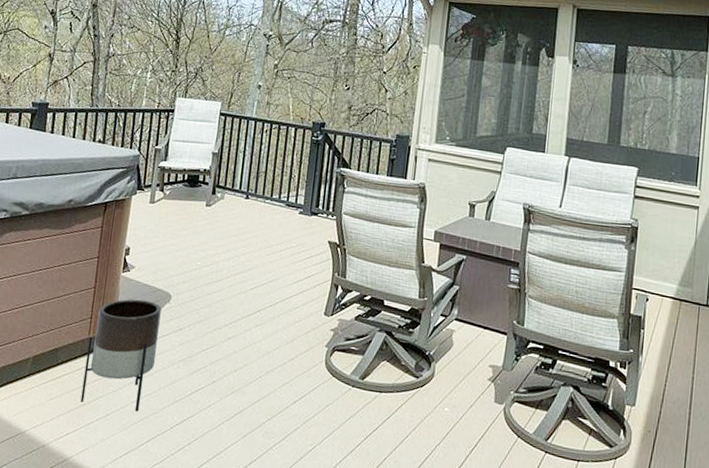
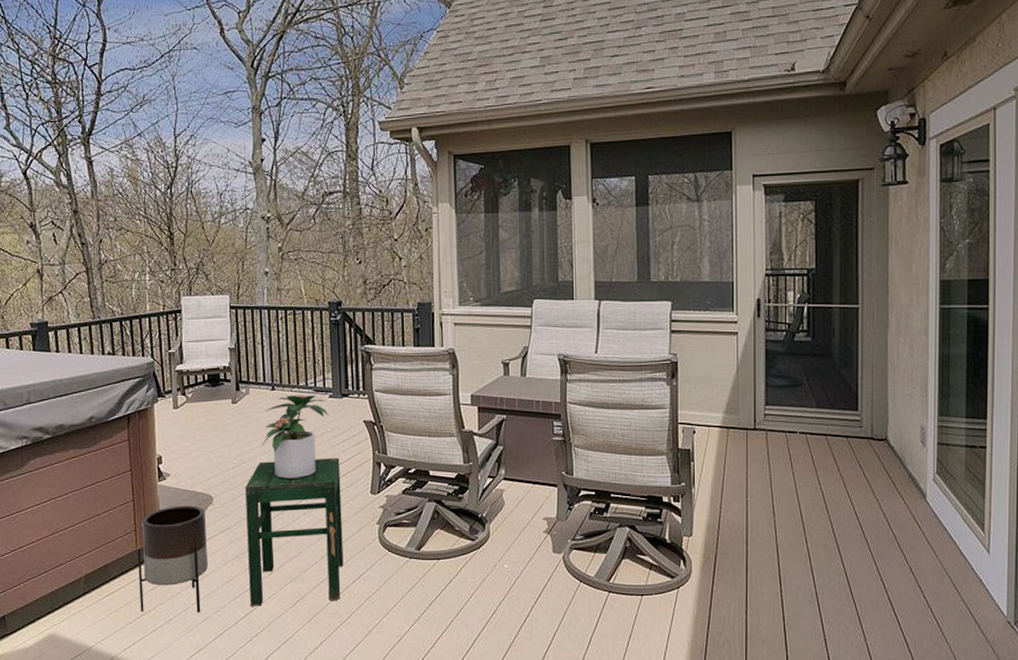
stool: none [188,267,300,419] -> present [245,457,344,606]
potted plant: none [226,206,297,290] -> present [261,394,329,480]

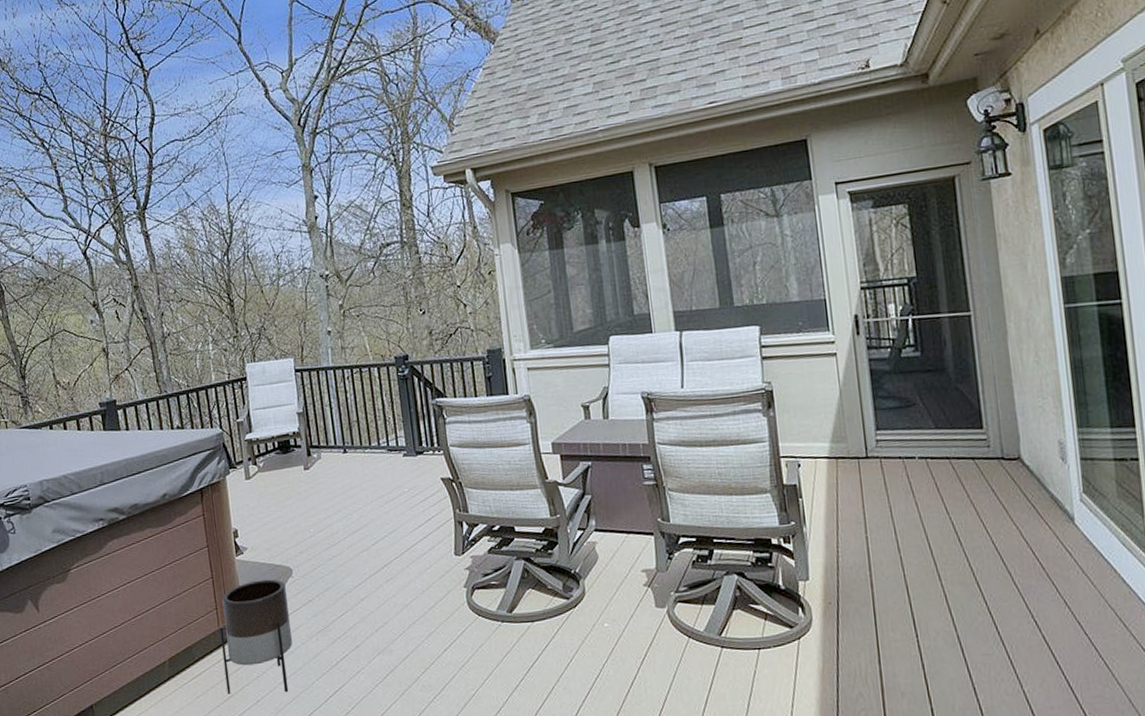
stool: present [245,457,344,606] -> none [324,519,433,683]
potted plant: present [261,394,329,480] -> none [337,454,405,546]

